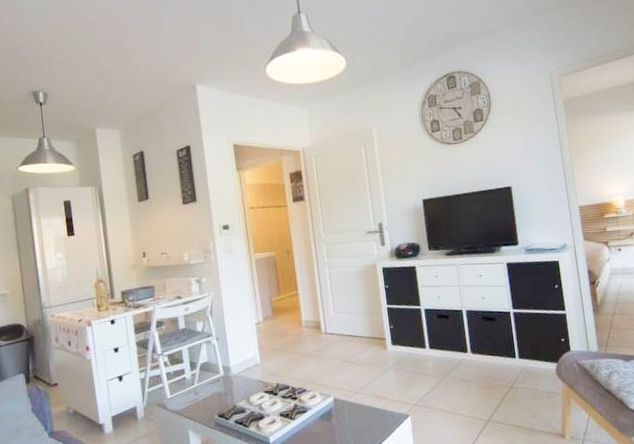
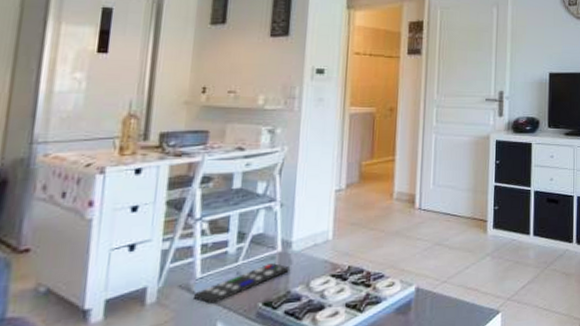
remote control: none [168,384,232,417] -> present [192,262,289,304]

